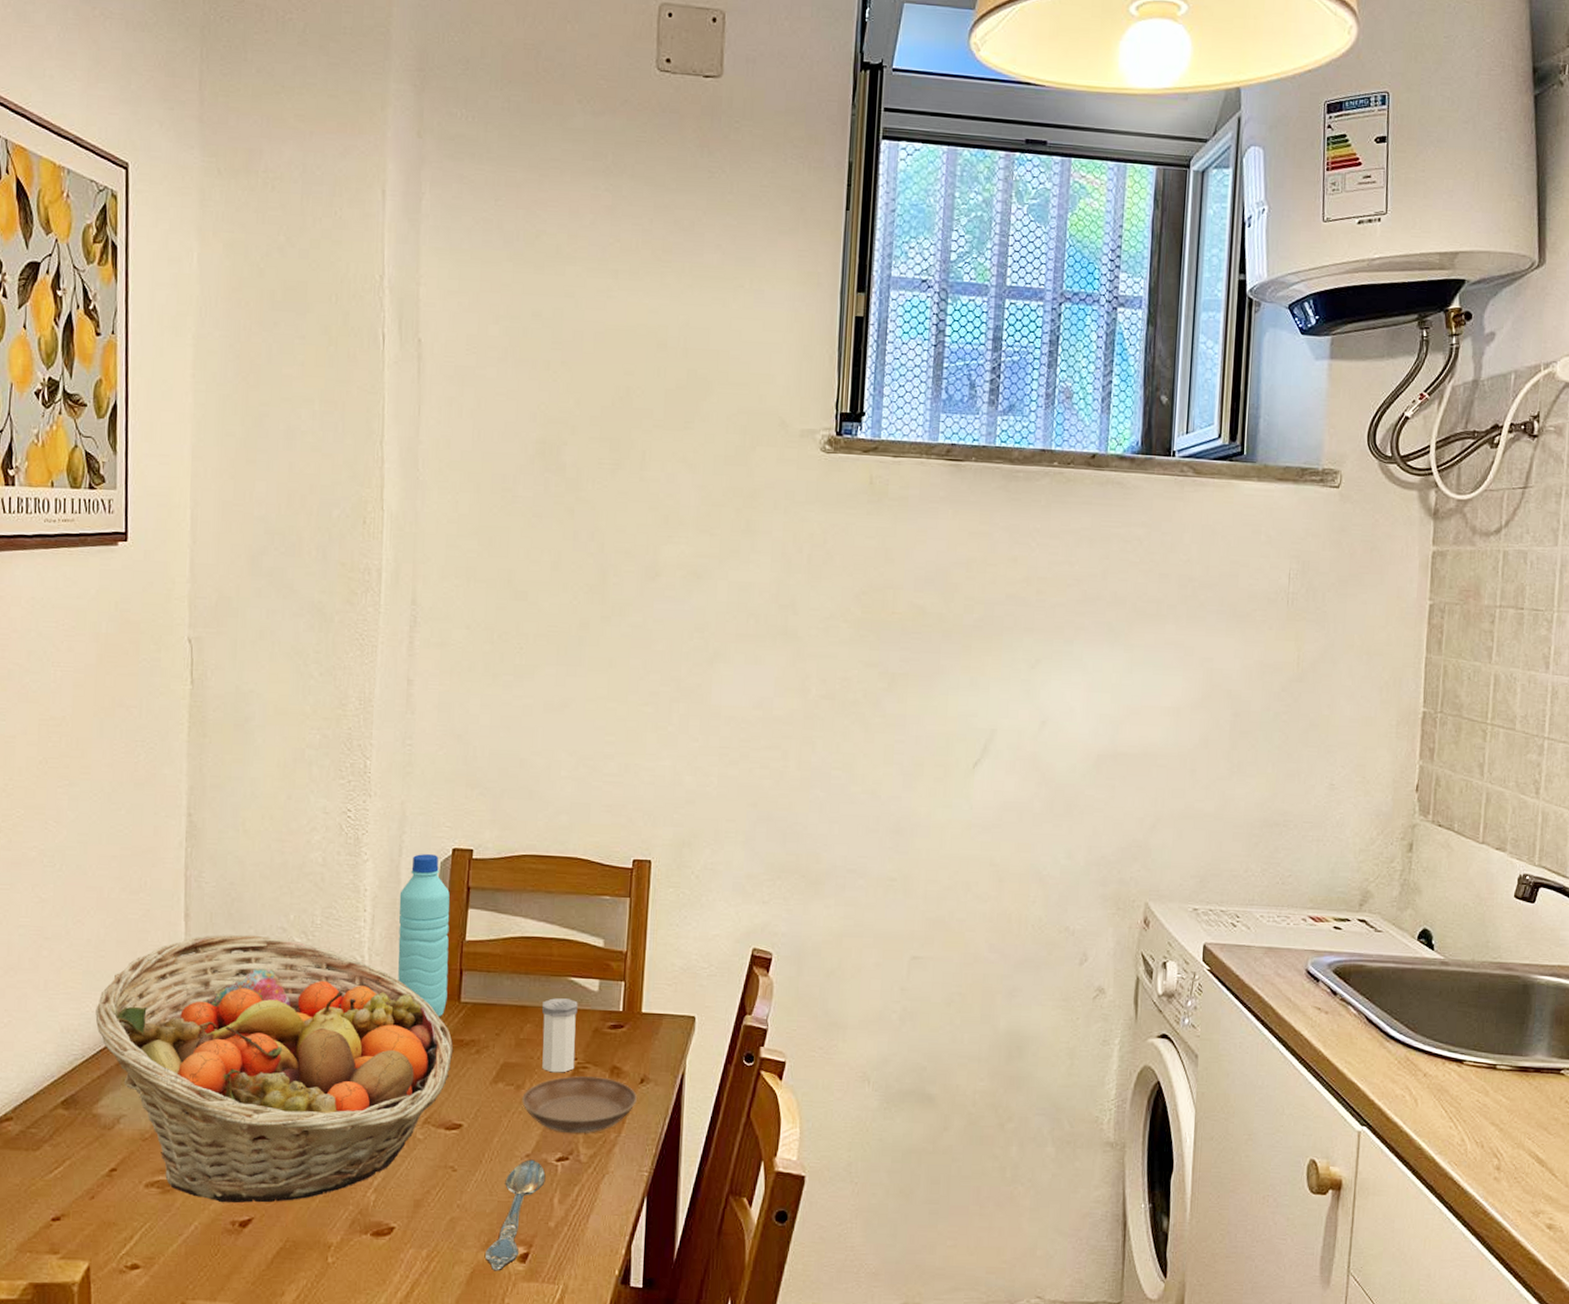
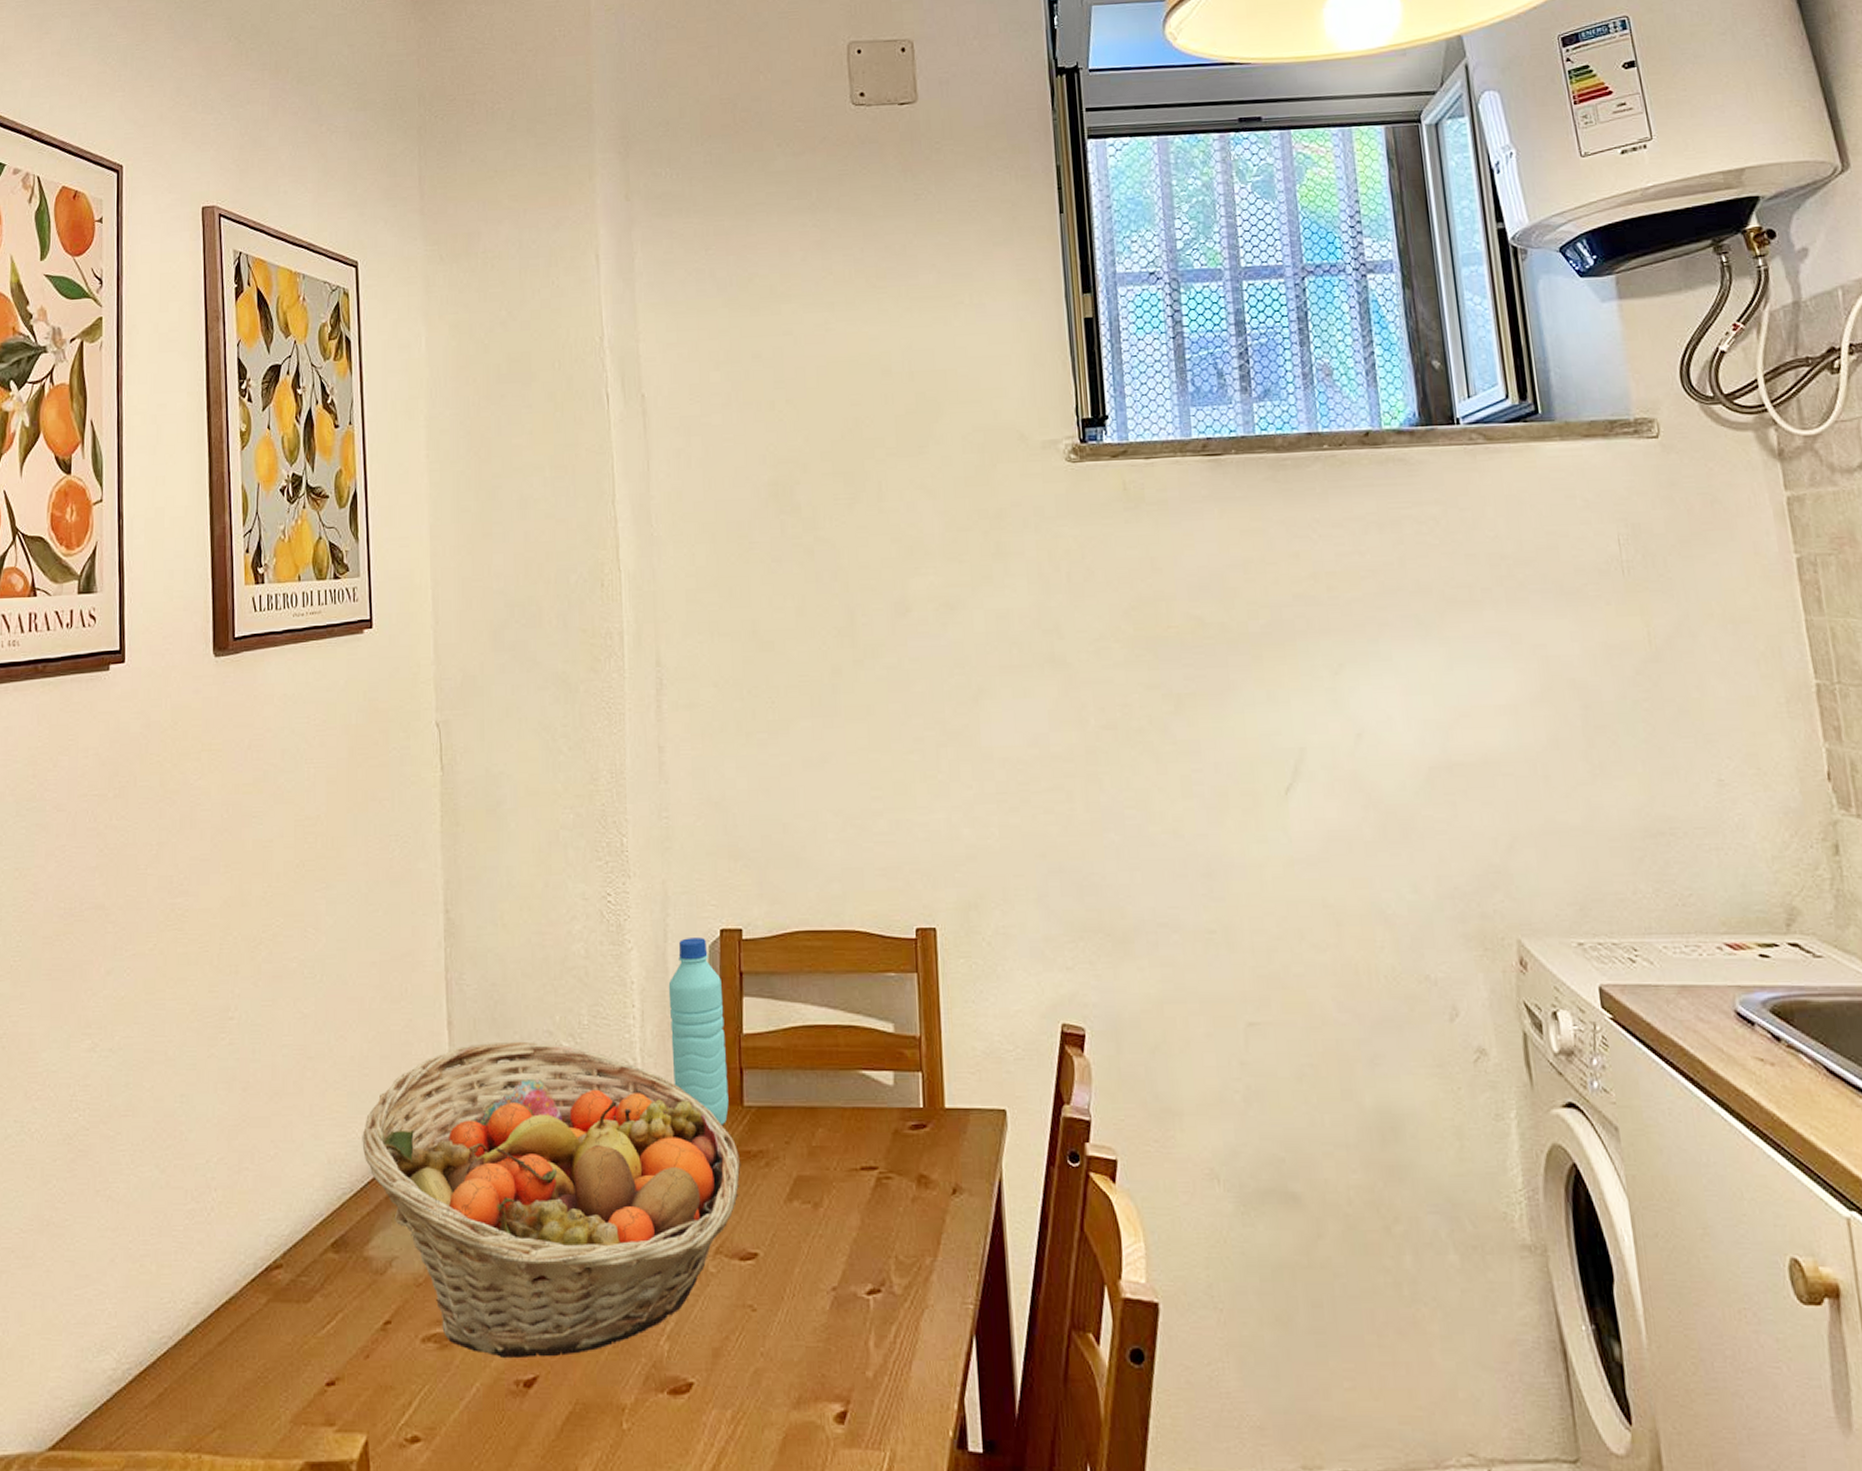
spoon: present [485,1159,546,1271] -> none [798,1293,857,1435]
saucer: present [522,1076,638,1134] -> none [821,1188,952,1260]
salt shaker: present [542,998,578,1073] -> none [833,1096,877,1186]

